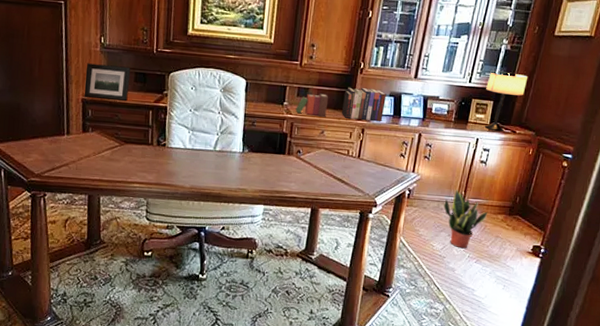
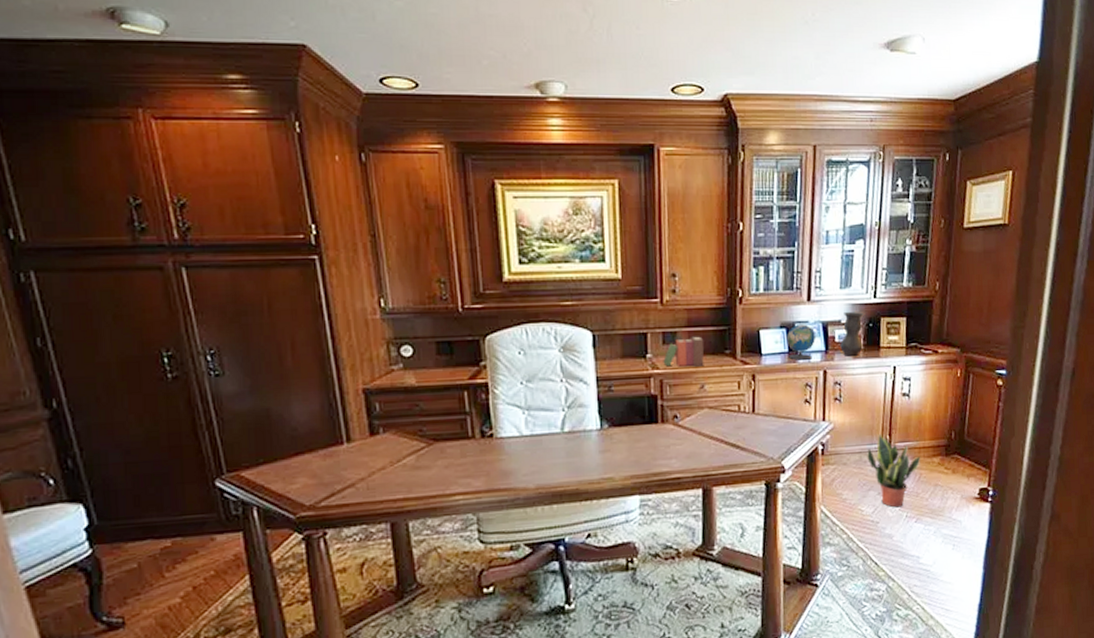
picture frame: present [84,63,131,102] -> none [364,335,430,387]
books: present [341,87,386,122] -> none [722,321,777,364]
globe: none [393,95,417,124] -> present [786,324,815,360]
vase: none [435,91,459,127] -> present [840,312,864,358]
table lamp: present [483,71,527,132] -> none [895,279,941,355]

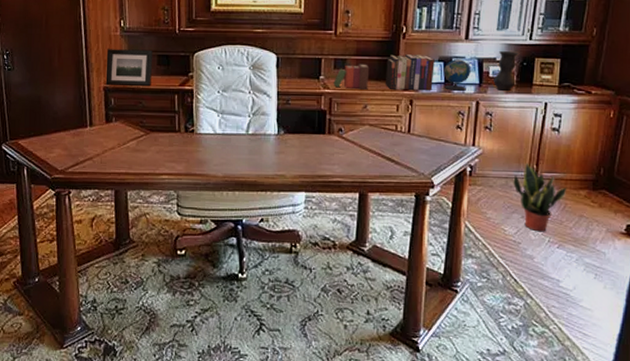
picture frame: none [364,335,430,387] -> present [105,49,153,87]
books: none [722,321,777,364] -> present [385,54,435,91]

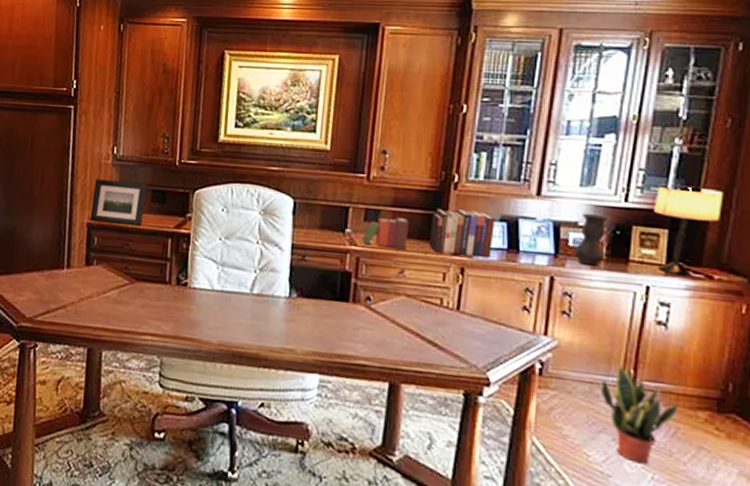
globe: present [443,59,470,91] -> none [506,220,543,262]
table lamp: none [550,24,598,93] -> present [654,184,722,277]

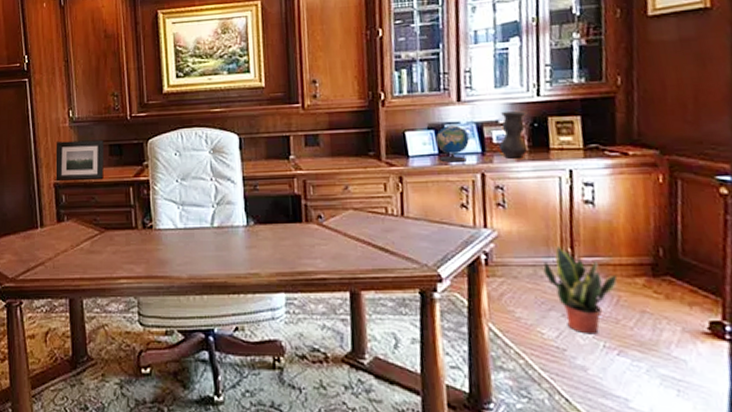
books: present [362,217,410,250] -> none [306,138,347,168]
books: present [428,208,495,259] -> none [365,123,425,166]
globe: none [506,220,543,262] -> present [435,125,469,163]
table lamp: present [654,184,722,277] -> none [564,74,626,157]

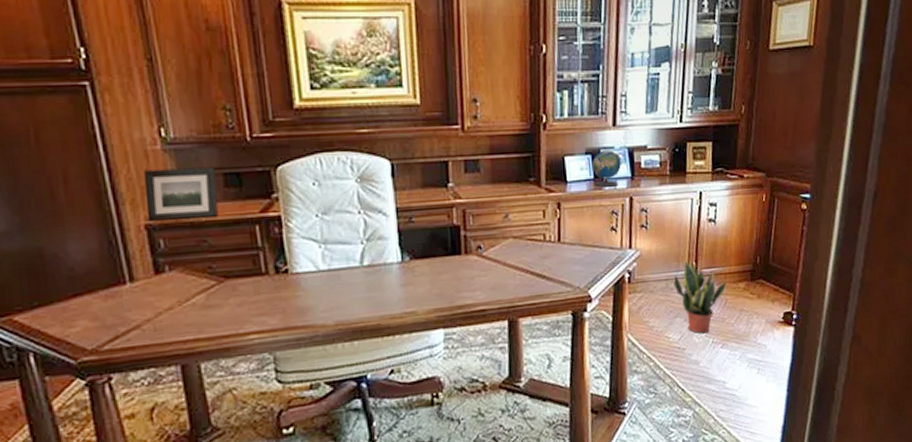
vase: present [499,111,528,160] -> none [646,137,670,184]

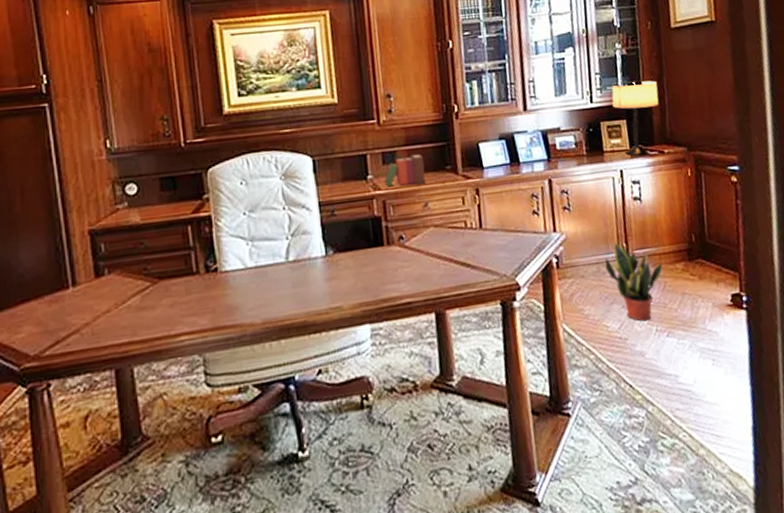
picture frame: present [144,167,219,223] -> none [90,172,154,228]
books: none [465,163,508,196] -> present [384,153,426,187]
globe: present [592,150,621,187] -> none [506,134,537,171]
table lamp: none [701,102,747,180] -> present [612,80,659,157]

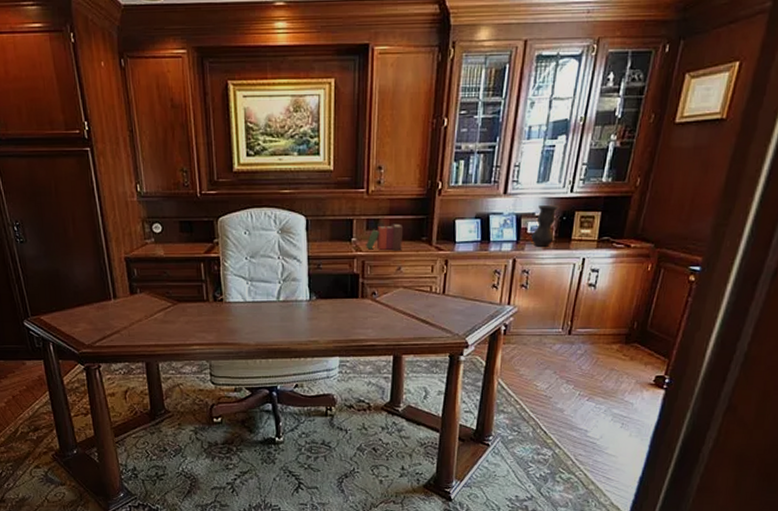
vase: none [562,118,586,164] -> present [531,205,559,248]
potted plant: present [604,241,663,322] -> none [547,319,600,386]
table lamp: present [612,80,659,157] -> none [590,175,642,248]

